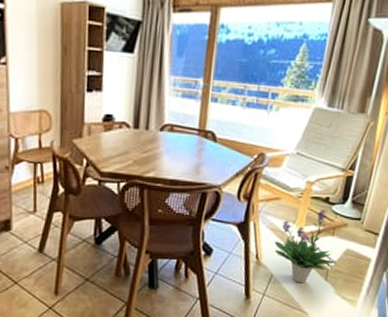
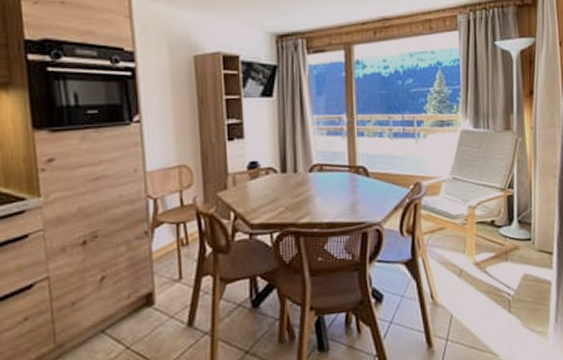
potted plant: present [274,209,336,284] -> none [447,233,516,321]

